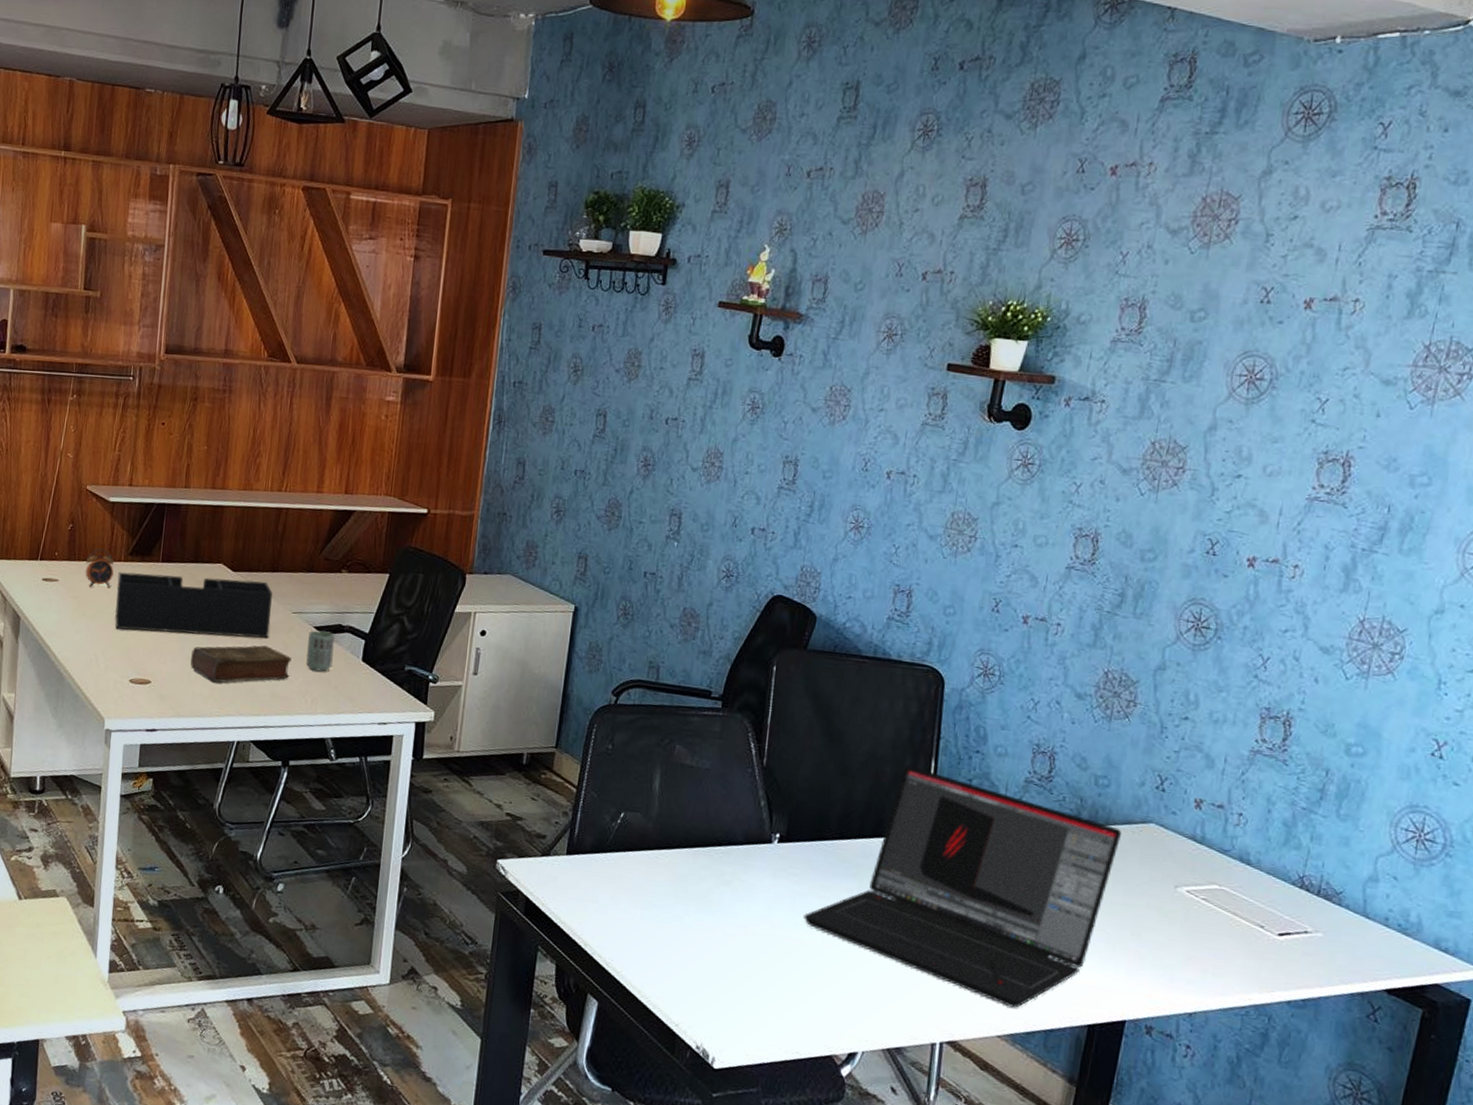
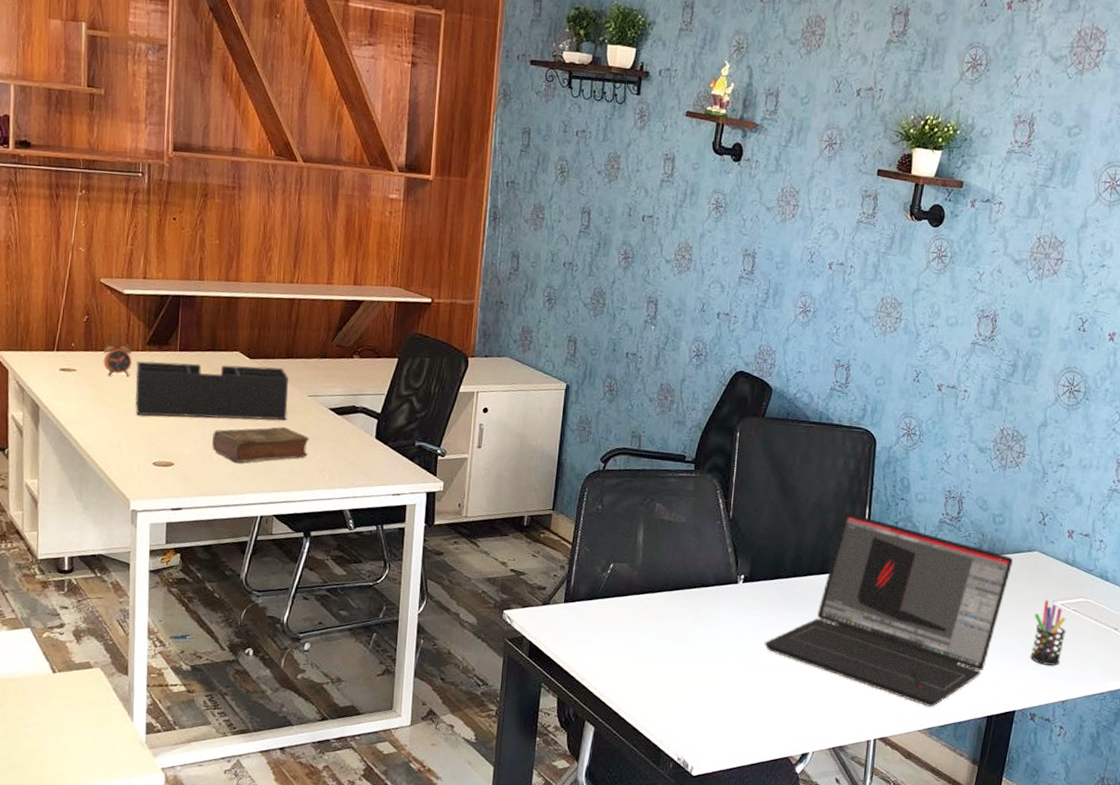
cup: present [306,630,335,672] -> none [323,412,349,450]
pen holder: none [1145,884,1194,968] -> present [1030,600,1066,666]

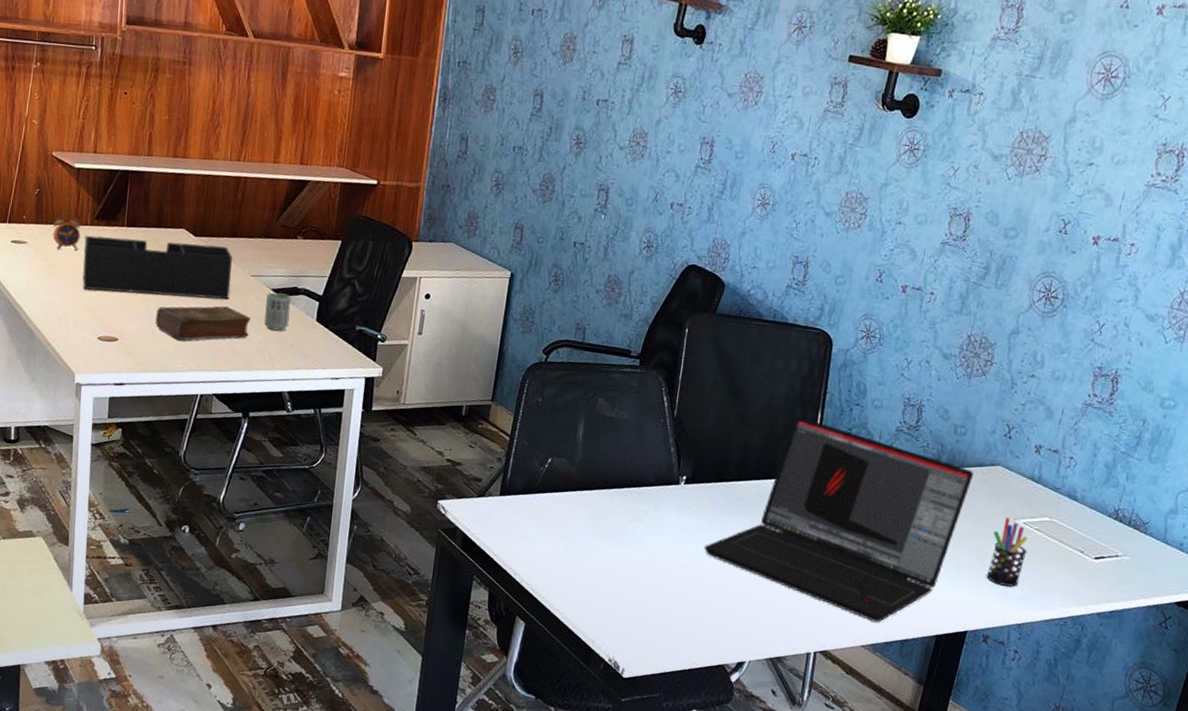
cup: none [323,412,349,450] -> present [264,292,291,331]

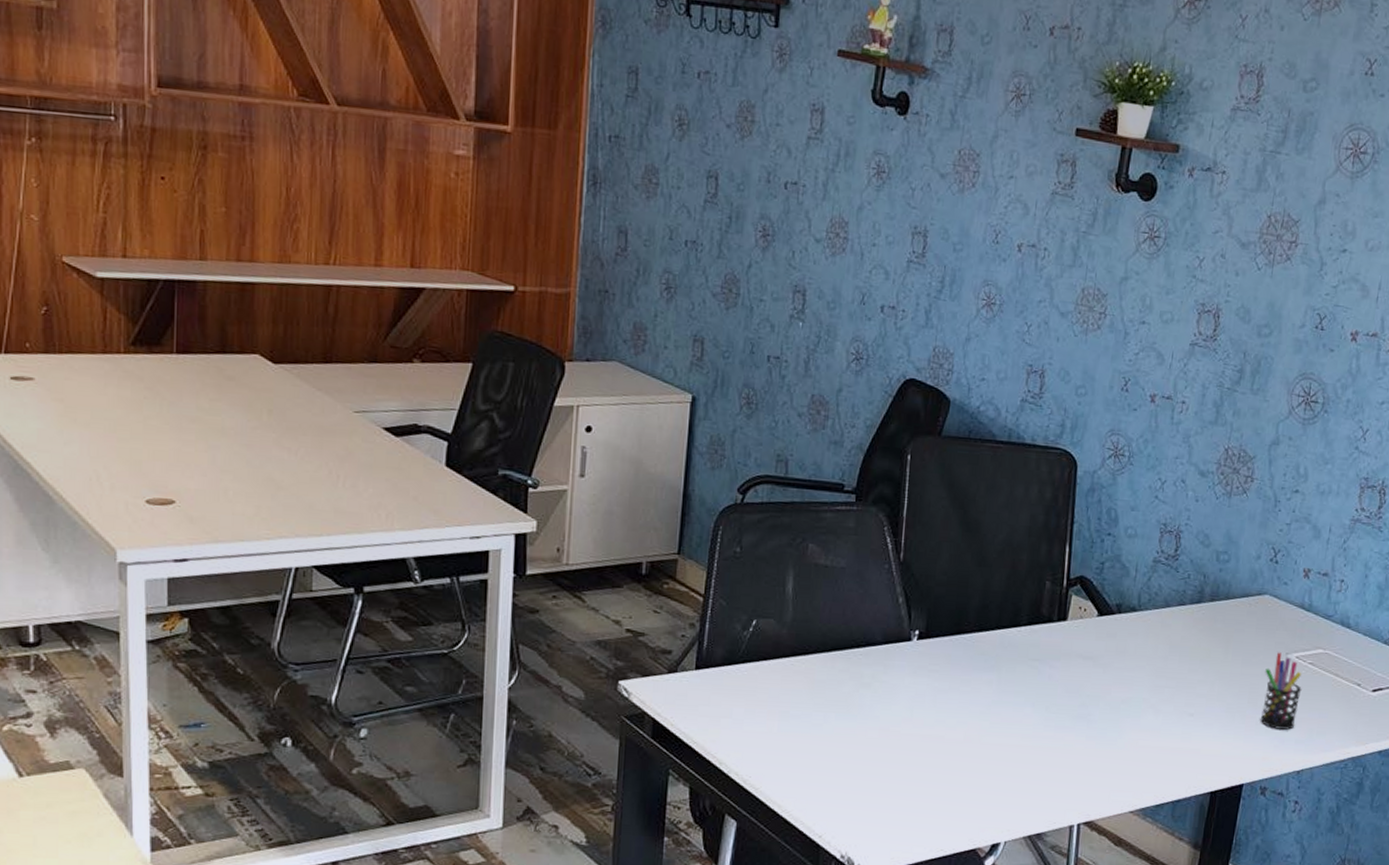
alarm clock: present [53,213,81,250] -> none [71,338,111,388]
desk organizer: present [82,235,232,300] -> none [117,366,327,444]
book: present [155,306,251,341] -> none [226,452,357,500]
cup: present [264,292,291,331] -> none [376,432,410,481]
laptop: present [704,416,974,622] -> none [945,552,1241,783]

